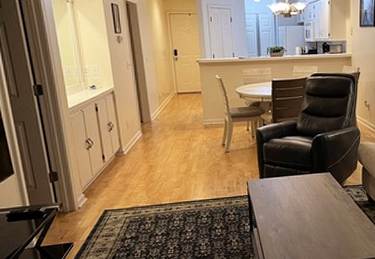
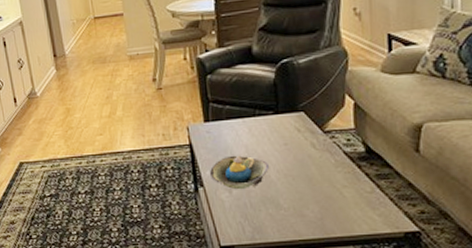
decorative bowl: none [263,203,305,230] -> present [210,155,270,190]

